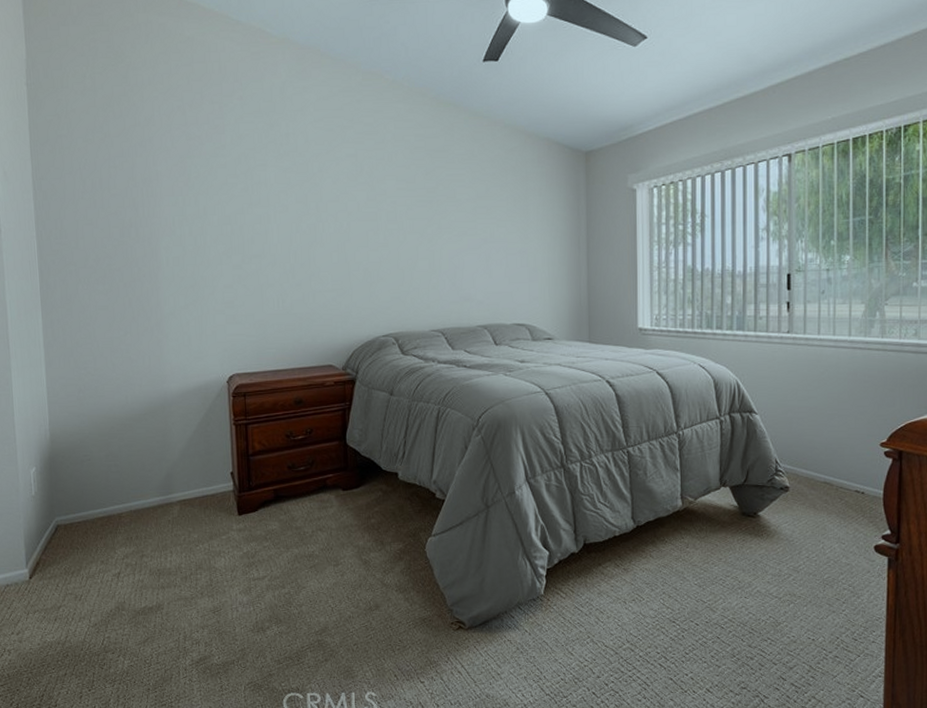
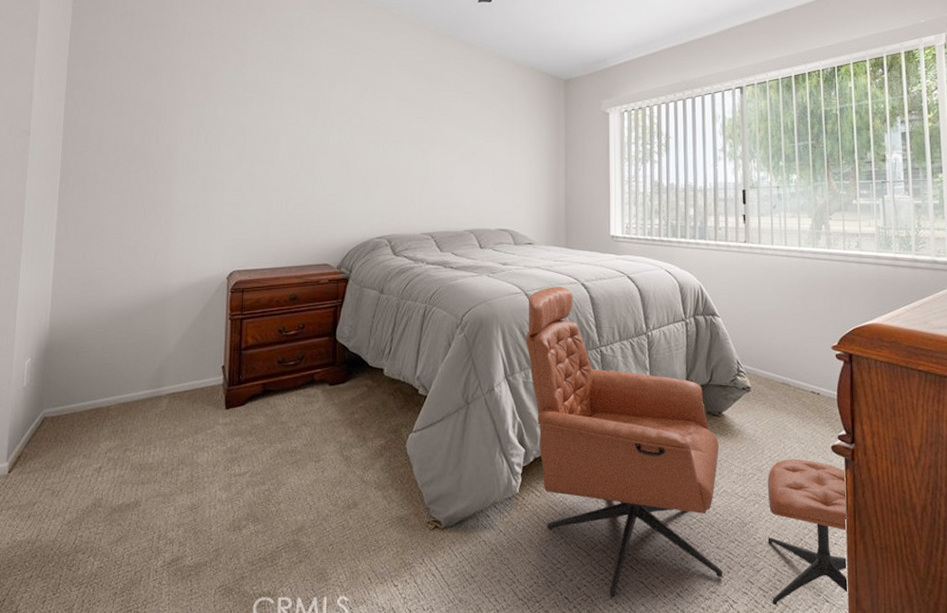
armchair: none [547,384,888,700] -> present [526,287,849,606]

